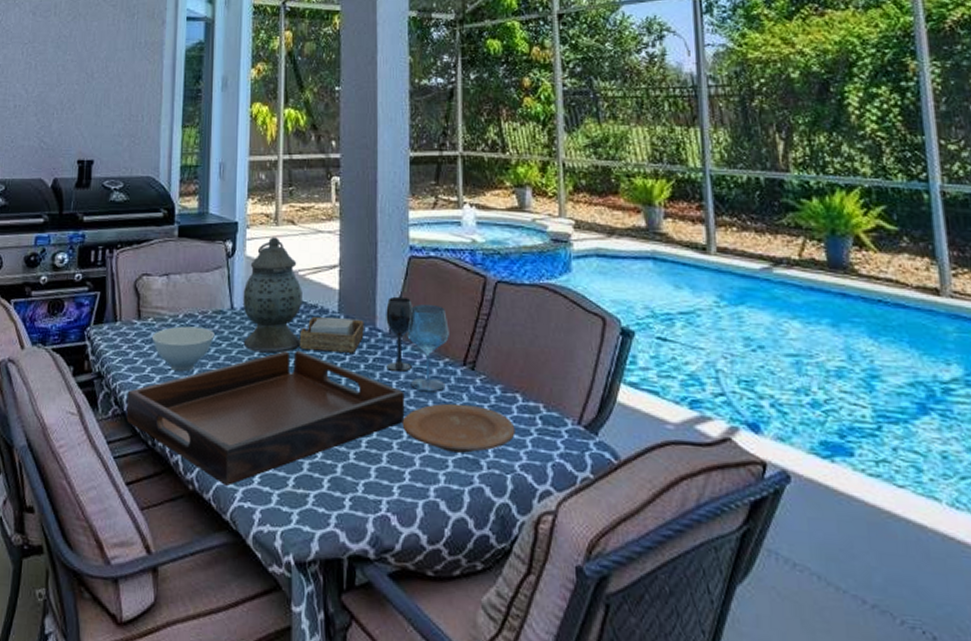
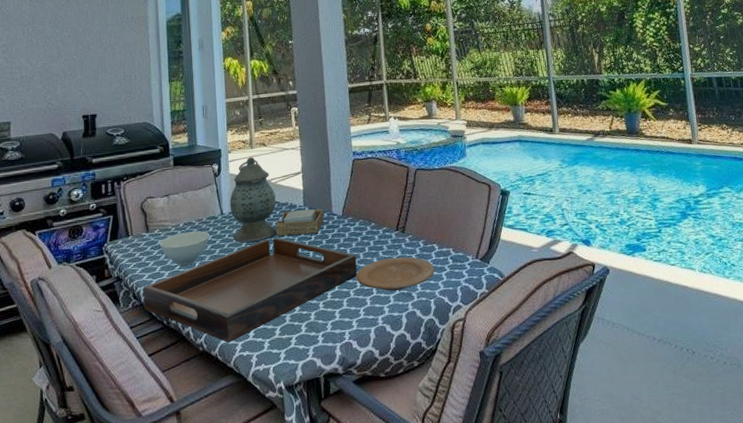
wine glass: present [386,296,413,373] -> none [338,188,360,242]
wine glass: present [407,305,449,393] -> none [355,191,385,253]

